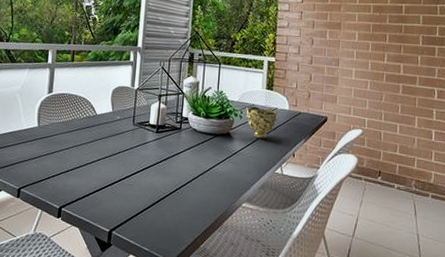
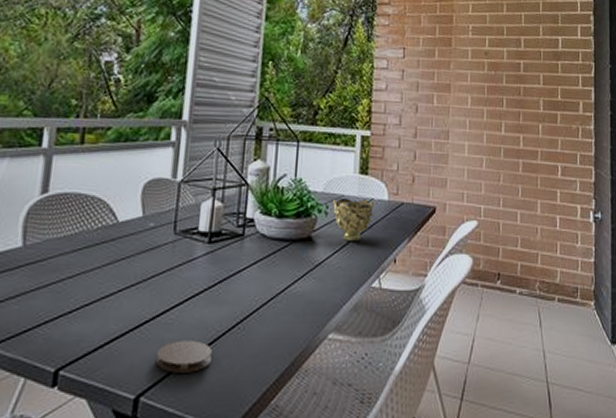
coaster: none [122,196,160,219] -> present [155,340,212,373]

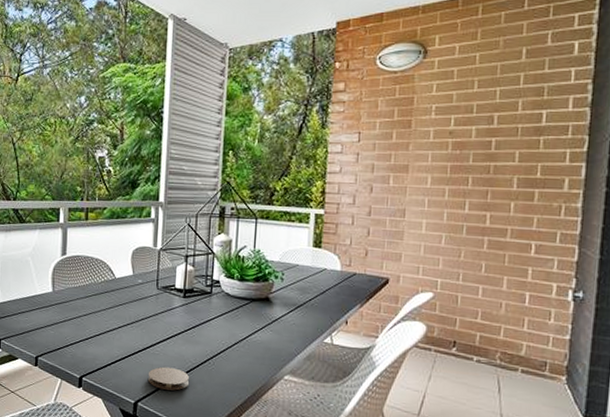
decorative bowl: present [333,198,375,242] -> none [288,267,327,305]

